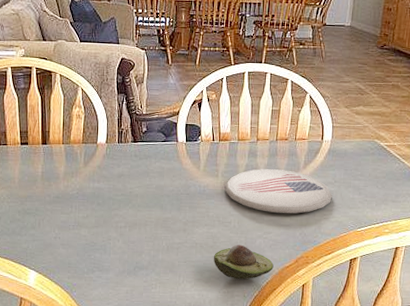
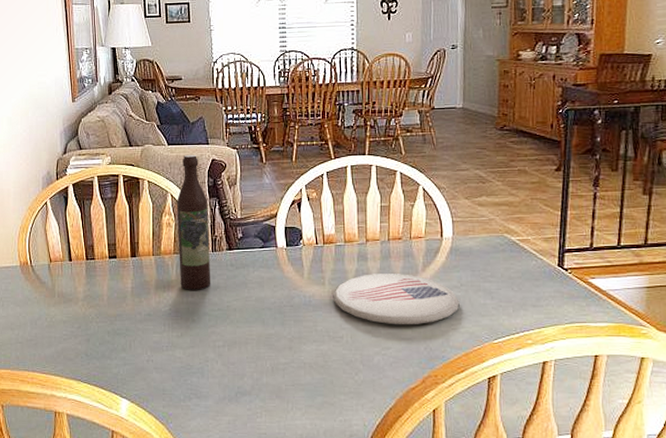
wine bottle: none [86,52,116,177] -> present [176,154,211,290]
fruit: present [214,244,274,280] -> none [326,363,397,405]

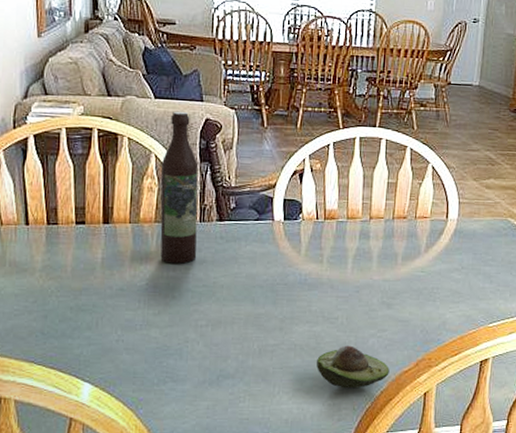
fruit: none [326,363,397,405] -> present [317,345,390,389]
plate: present [333,274,460,325] -> none [330,253,459,308]

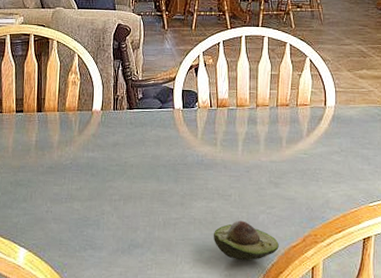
wine bottle: present [160,111,199,264] -> none [82,18,112,146]

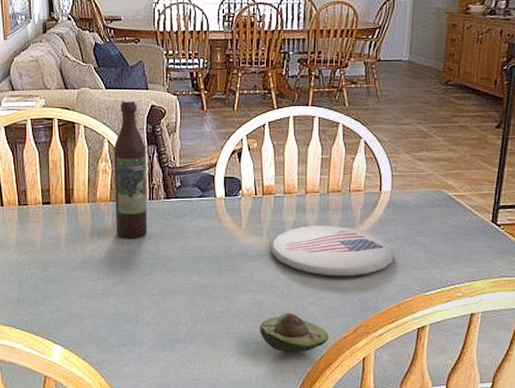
wine bottle: none [82,18,112,146] -> present [113,99,148,238]
plate: none [223,137,339,187] -> present [270,225,394,277]

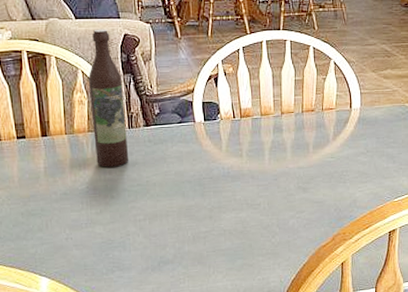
fruit: present [260,312,329,353] -> none [245,227,310,265]
plate: present [270,225,394,277] -> none [250,143,366,191]

